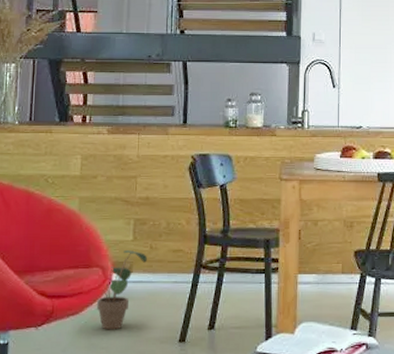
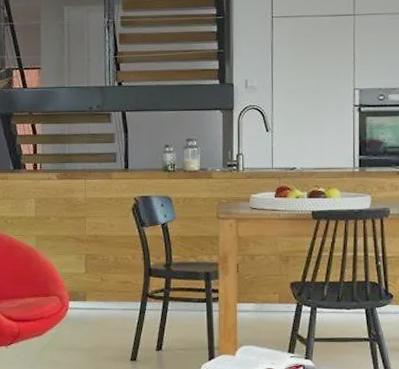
potted plant: present [97,250,147,330] -> none [57,282,99,349]

